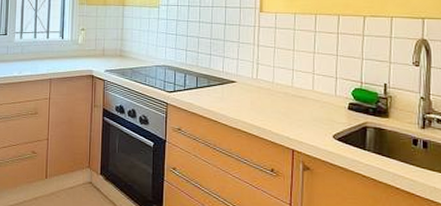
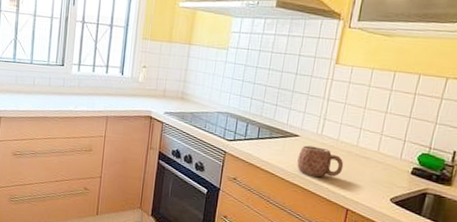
mug: none [238,90,283,121] -> present [297,145,344,177]

